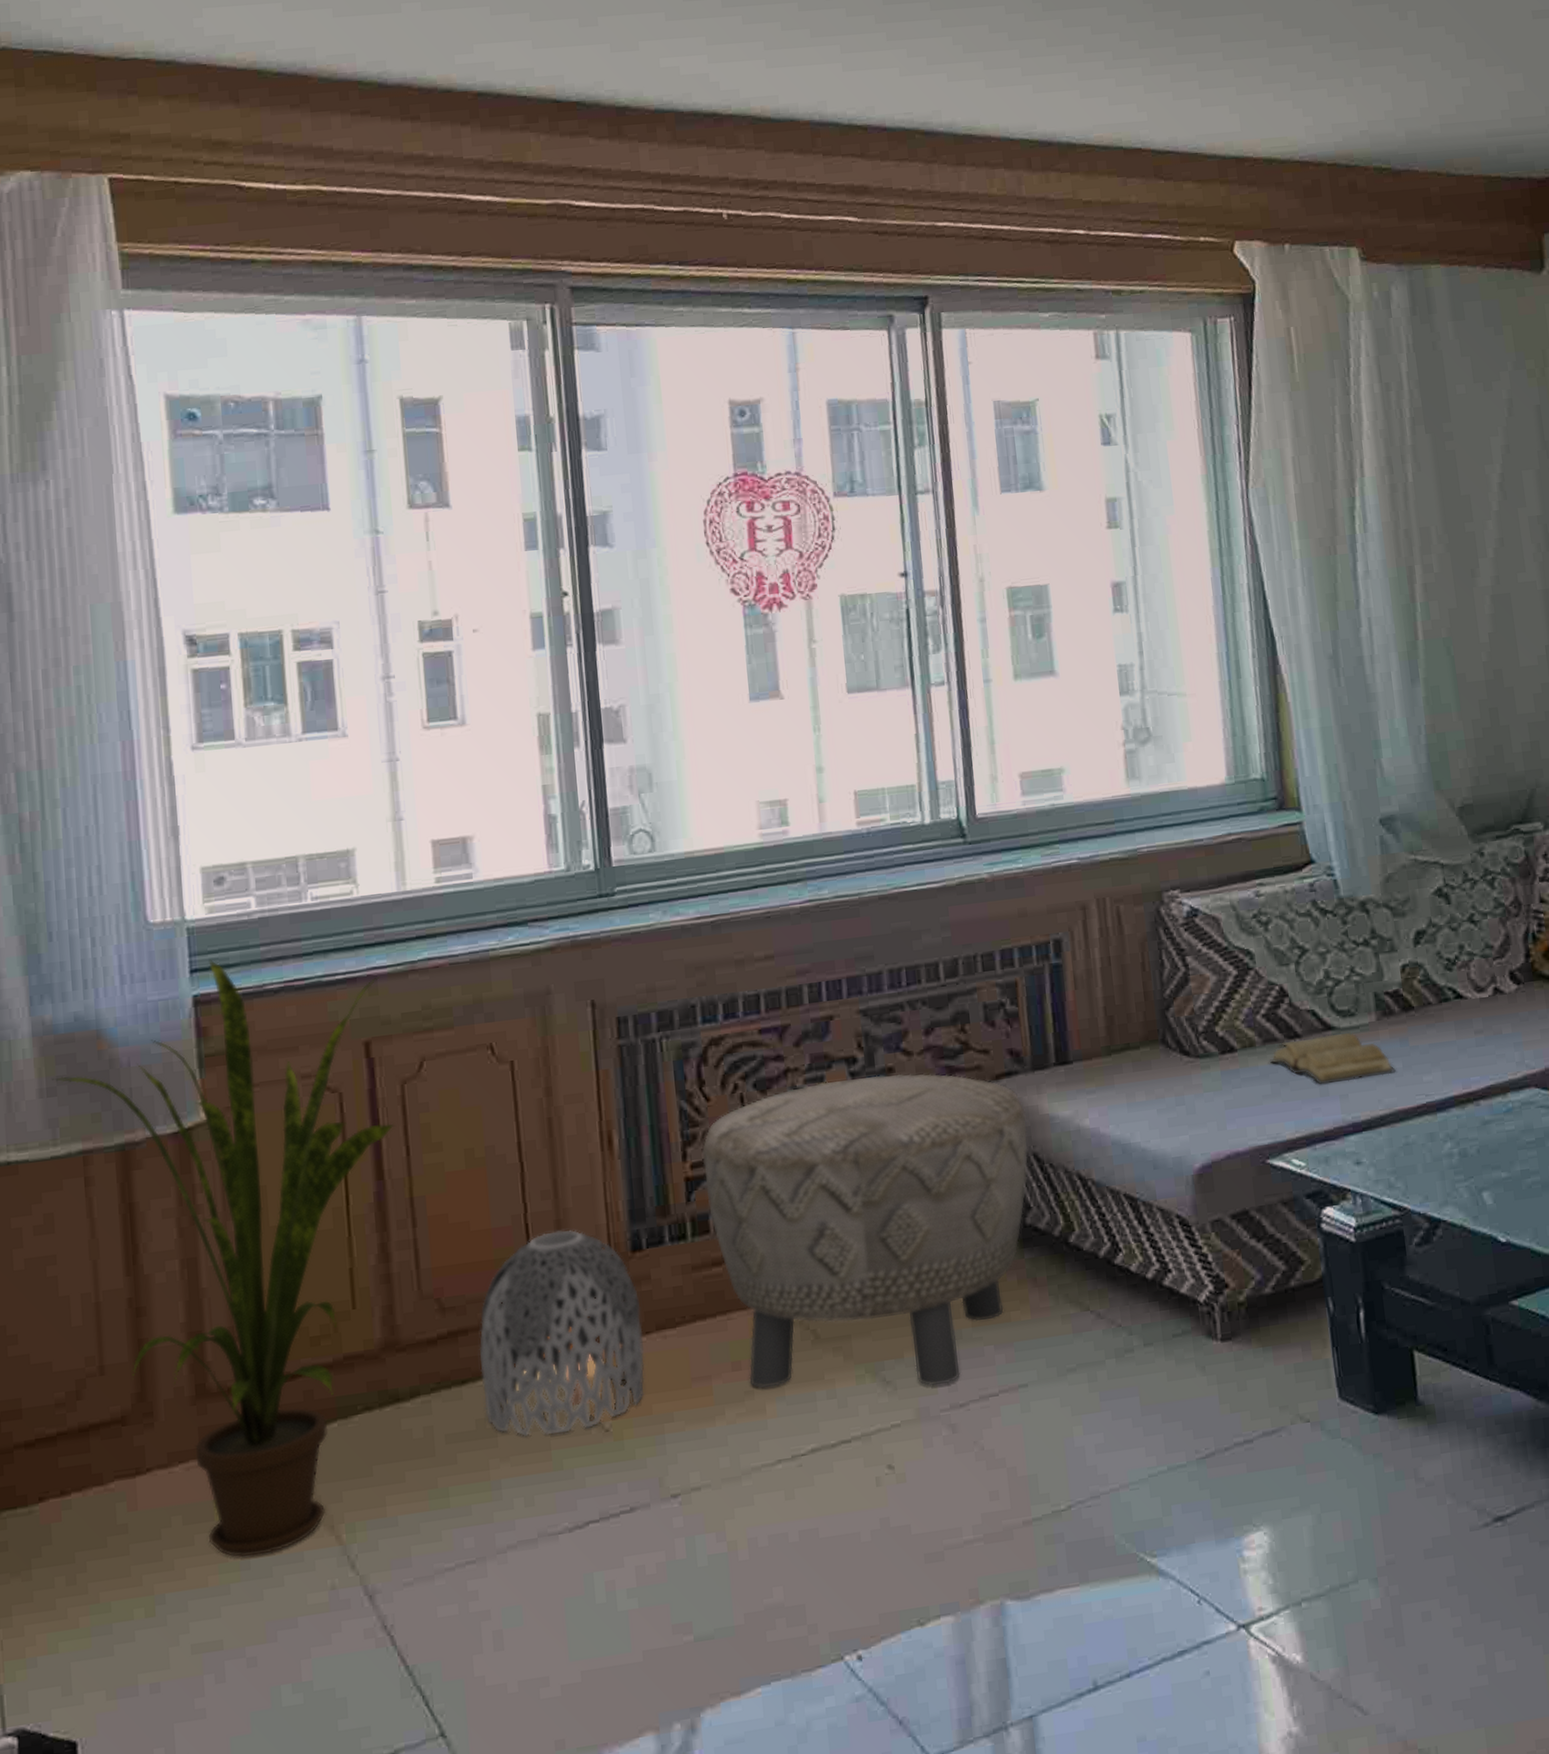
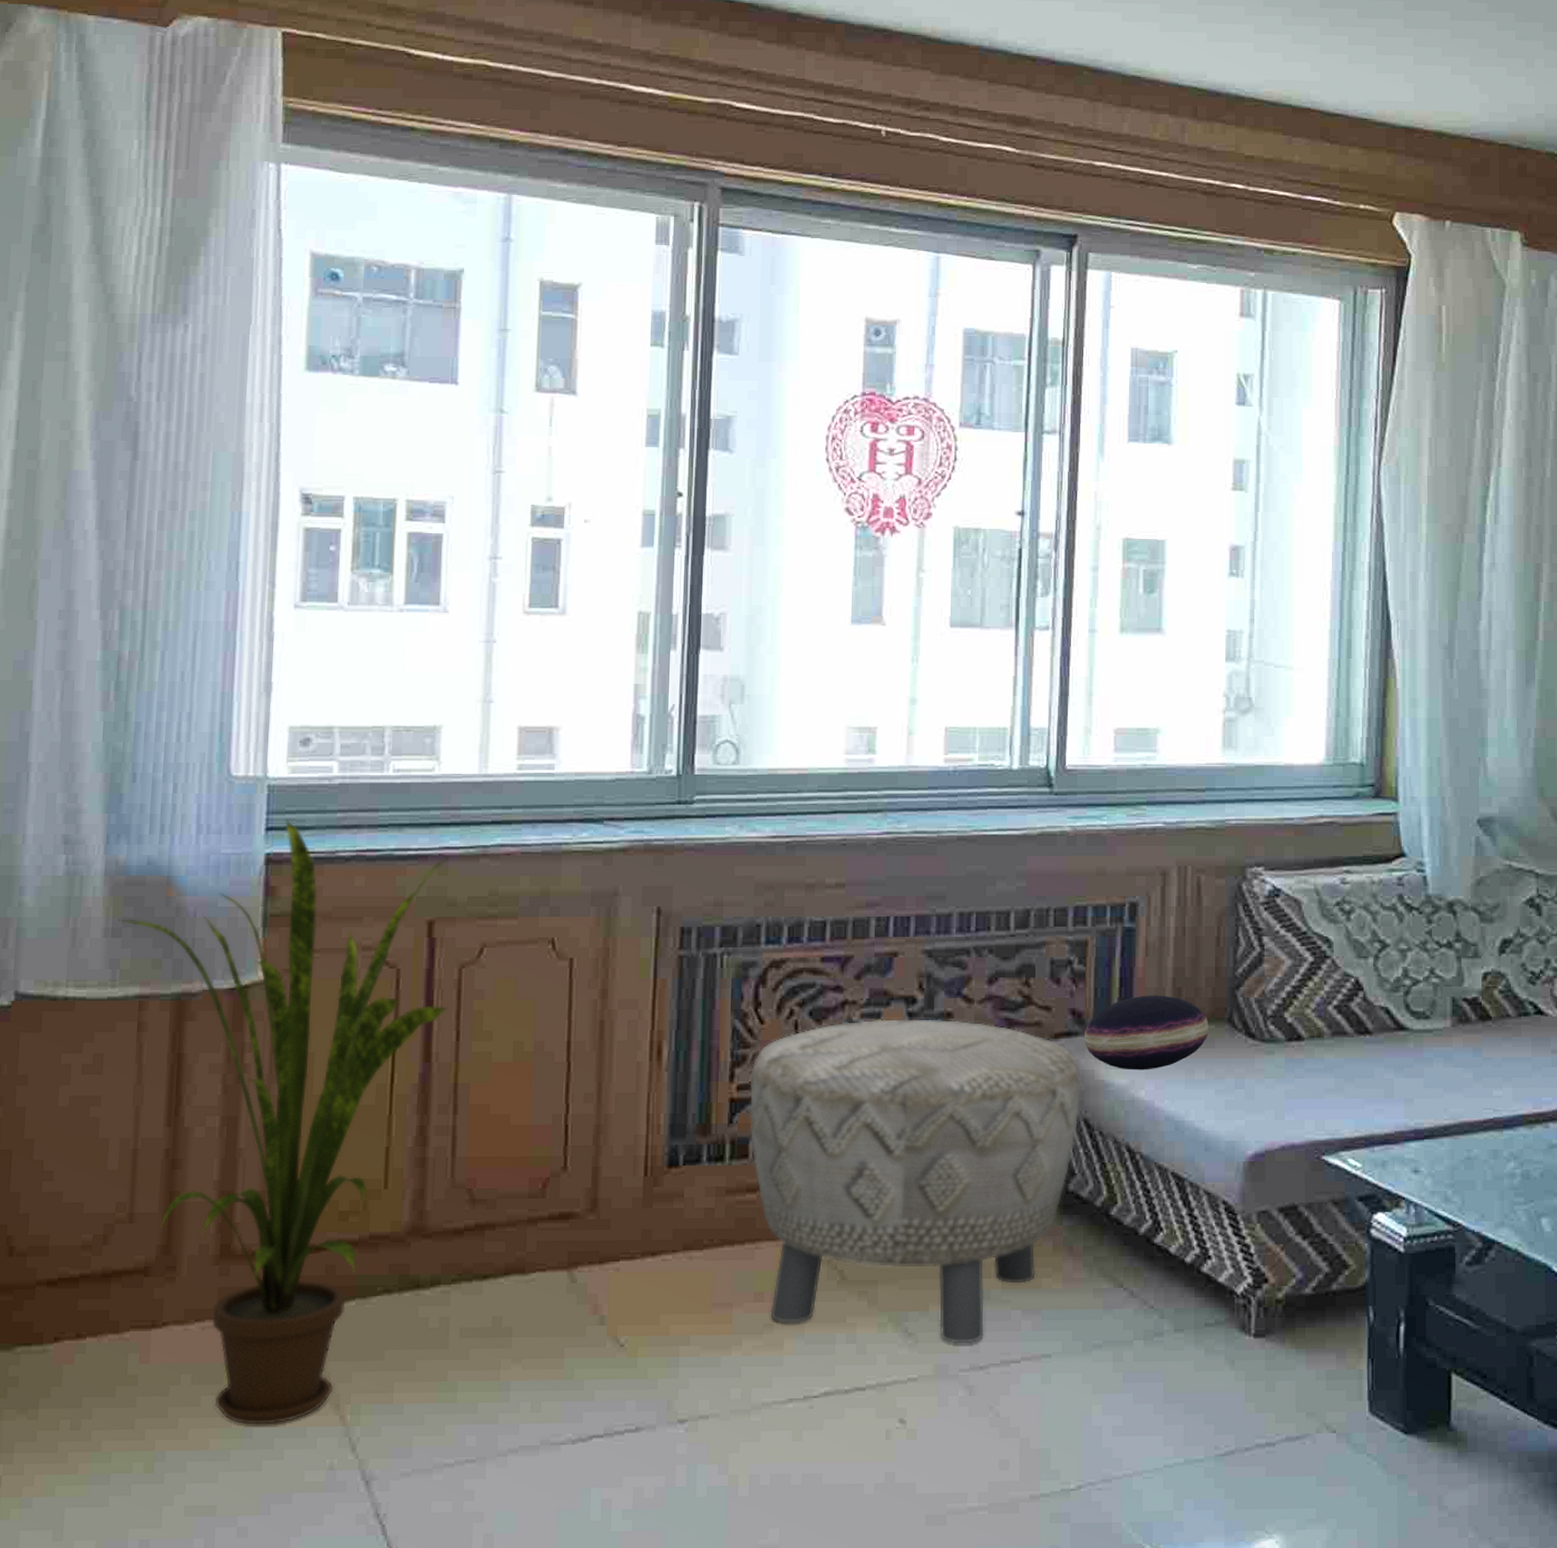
vase: present [479,1229,645,1436] -> none [503,1136,670,1342]
cushion: none [1023,1024,1145,1101] -> present [1084,995,1209,1071]
diary: present [1270,1032,1396,1085] -> none [1337,1035,1466,1086]

